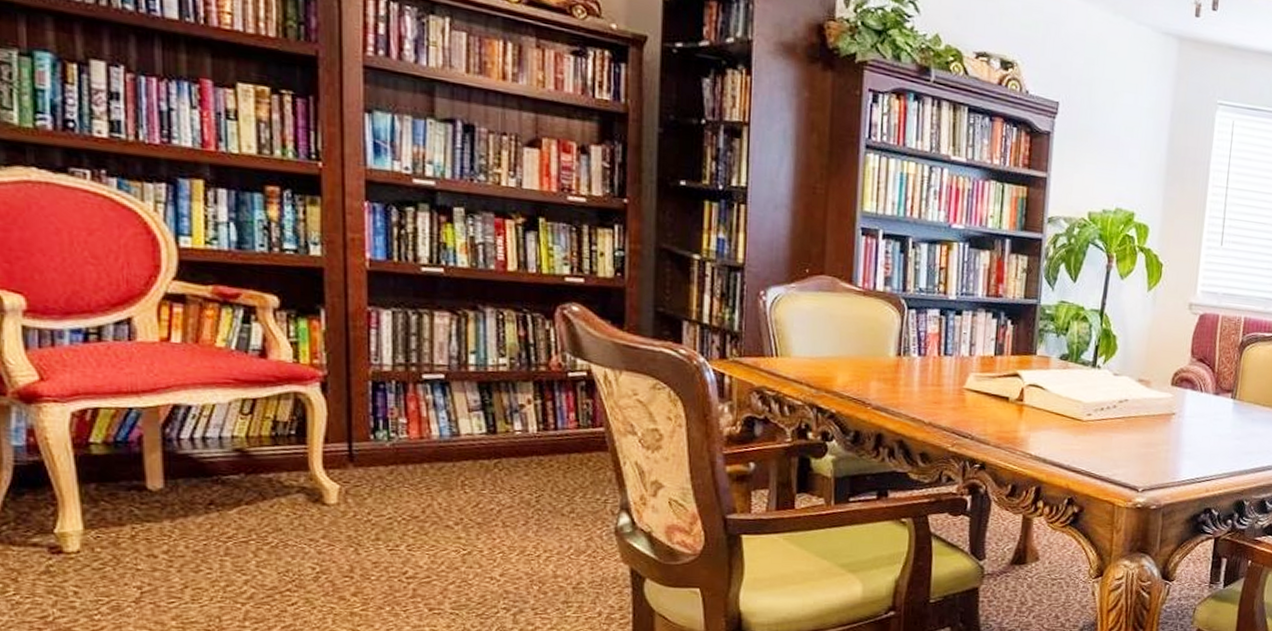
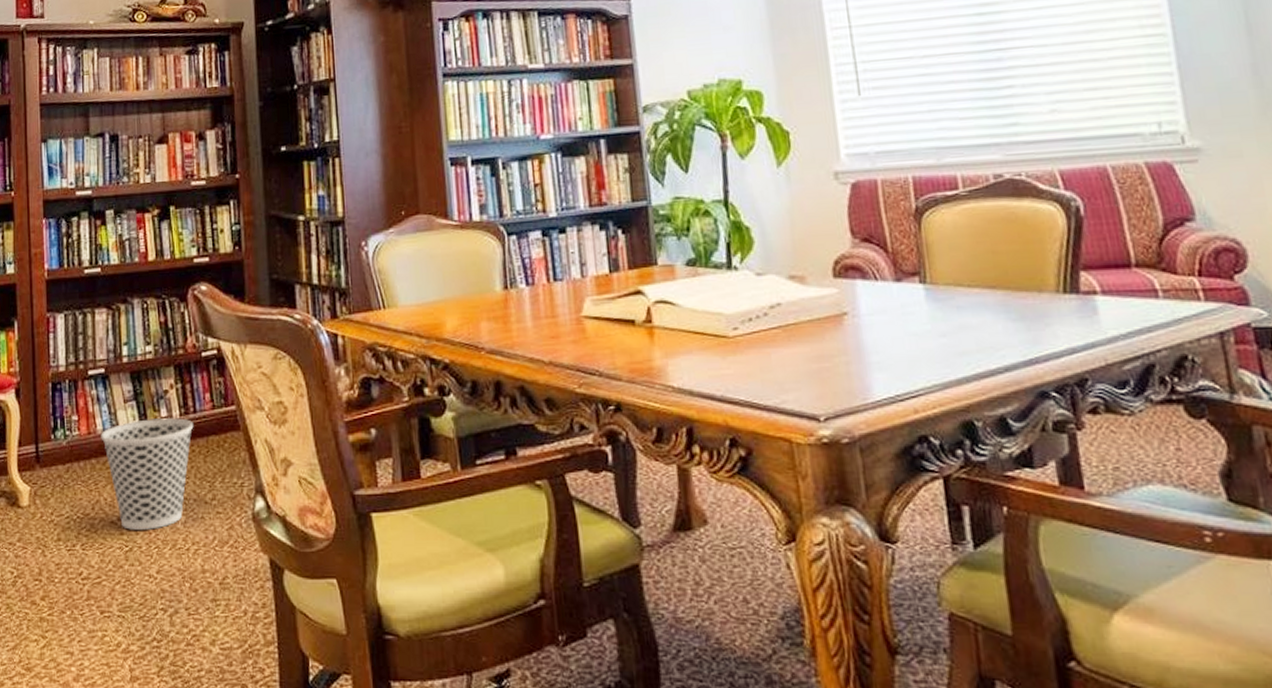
wastebasket: none [436,430,554,536] -> present [101,417,194,530]

